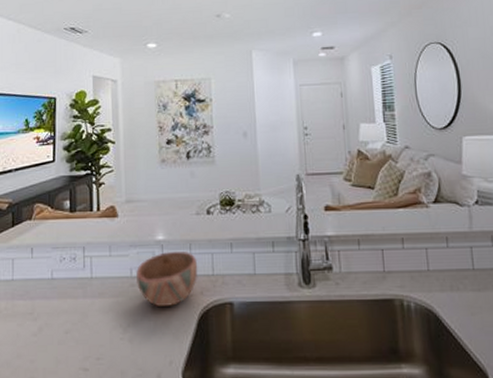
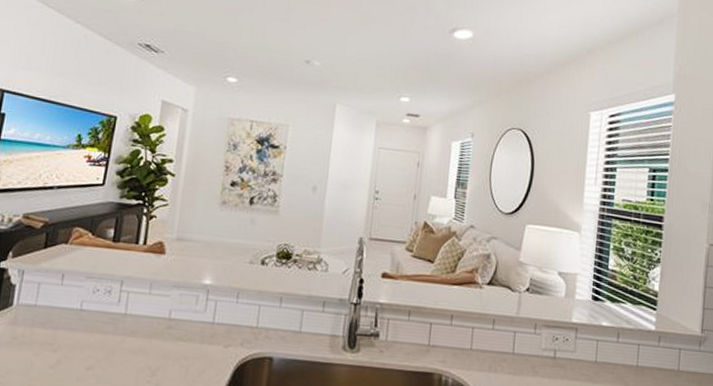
bowl: present [136,252,198,306] -> none [174,298,244,354]

